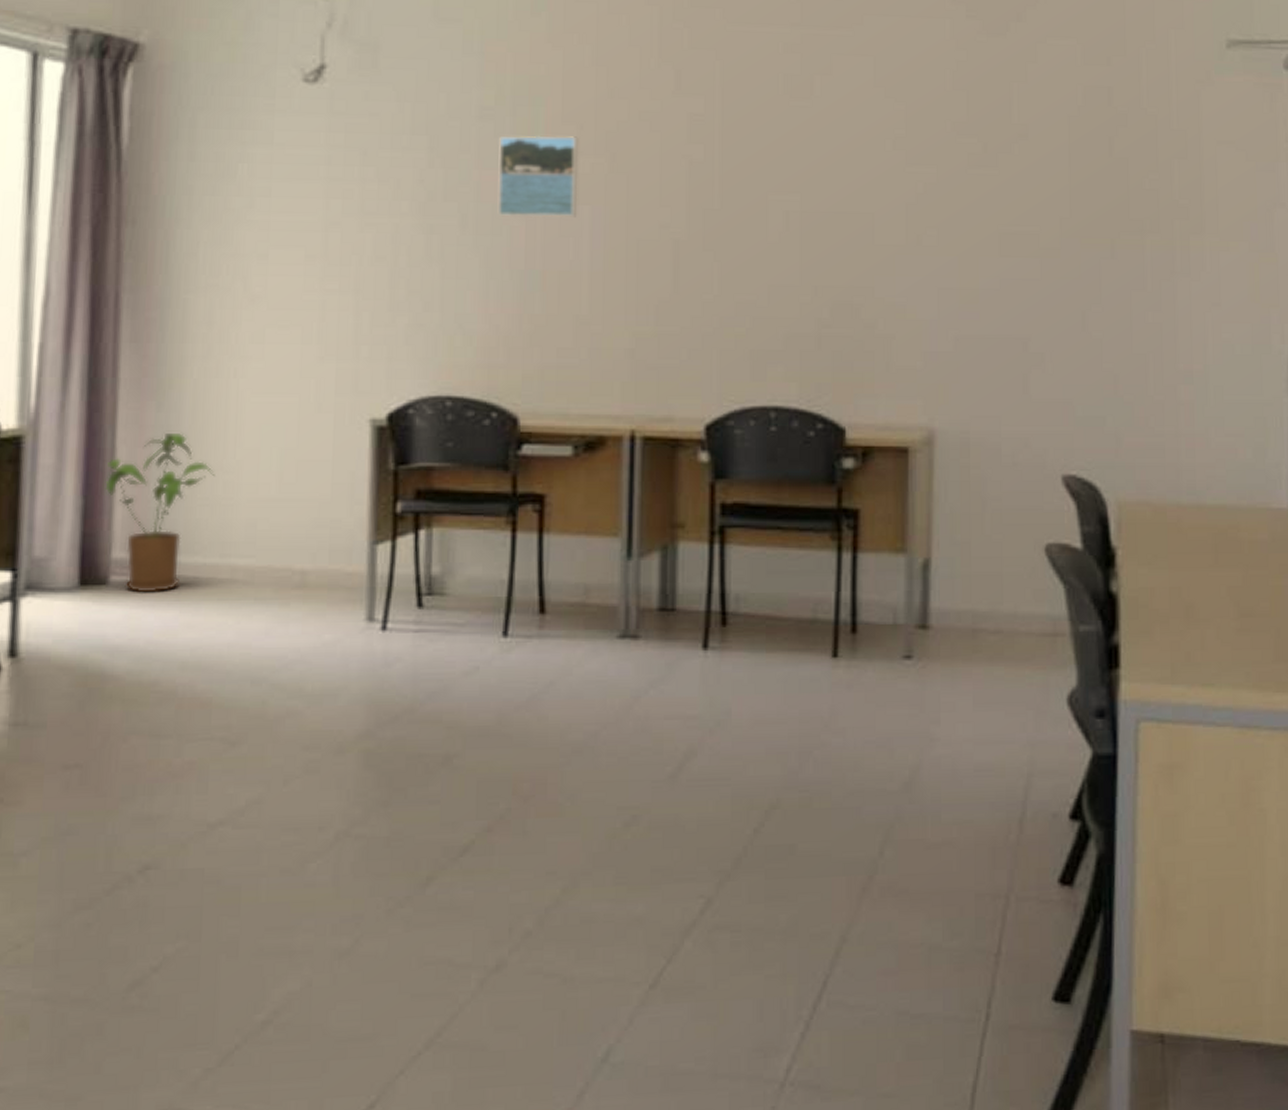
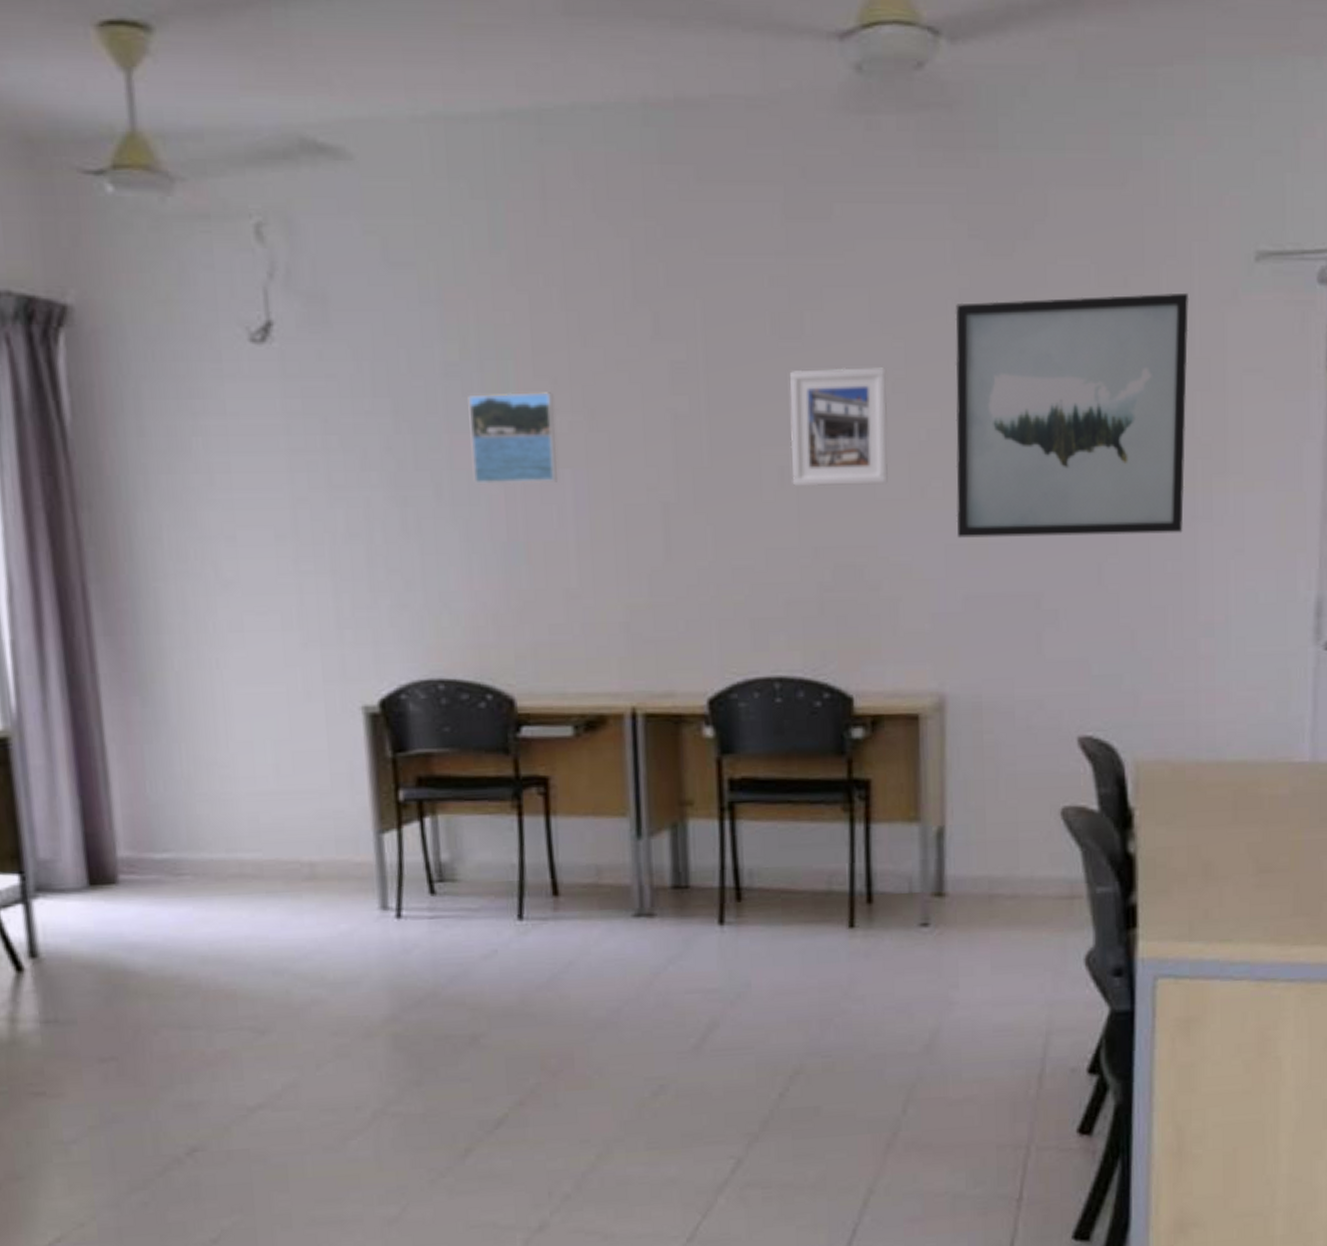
house plant: present [105,432,215,593] -> none [99,727,211,891]
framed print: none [796,125,888,231] -> present [790,367,889,487]
wall art: none [949,72,1167,286] -> present [955,292,1190,538]

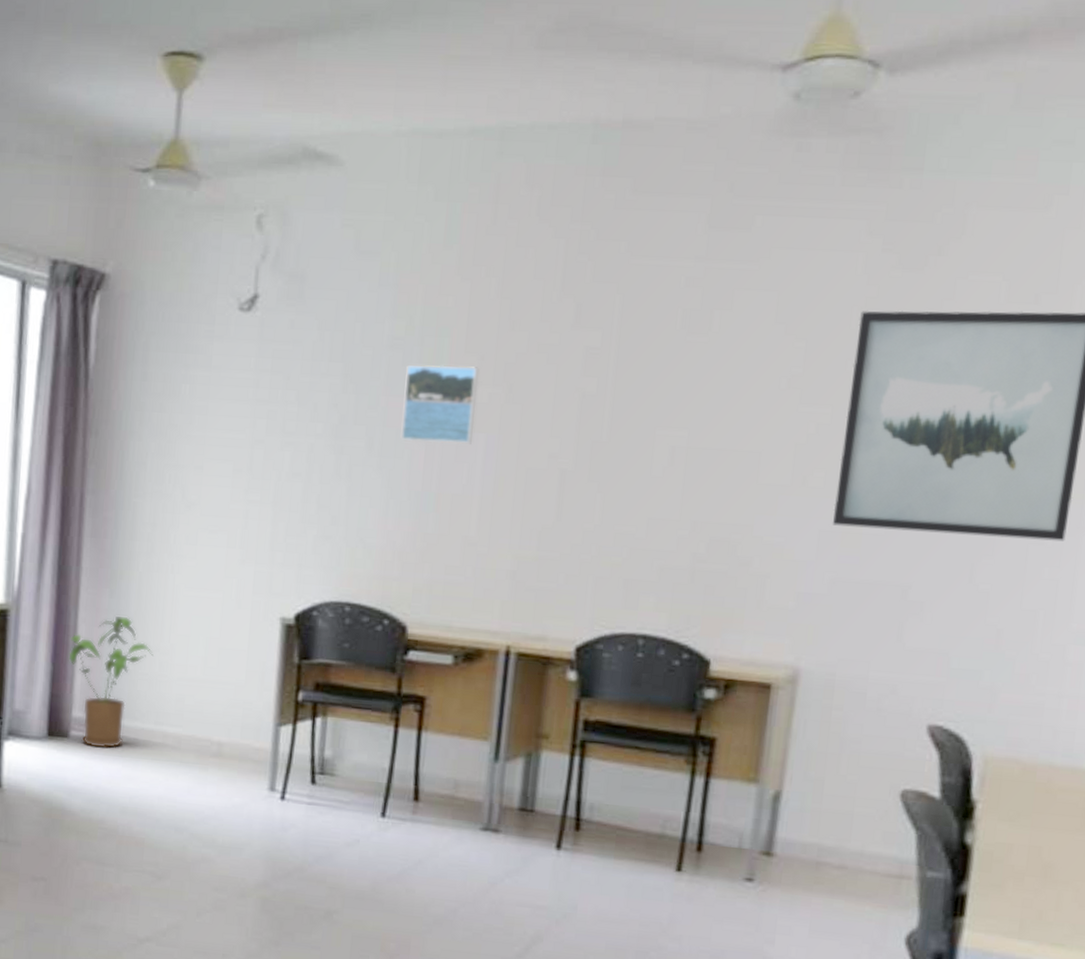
house plant: none [99,727,211,891] -> present [68,616,153,749]
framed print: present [790,367,889,487] -> none [681,362,785,470]

